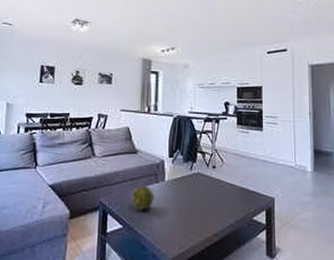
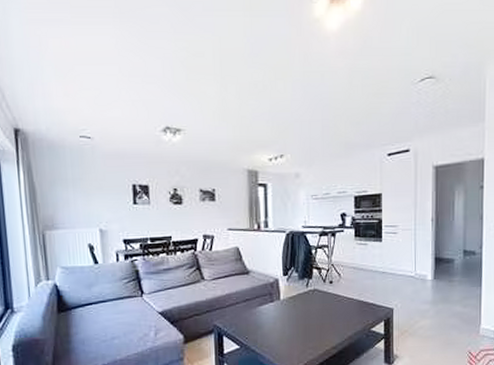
decorative ball: present [131,185,154,210] -> none [246,305,270,330]

